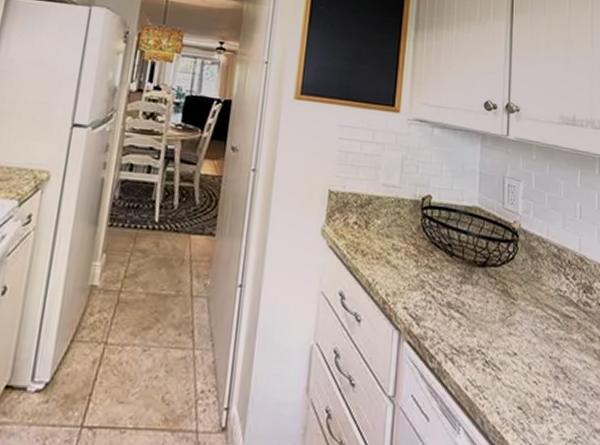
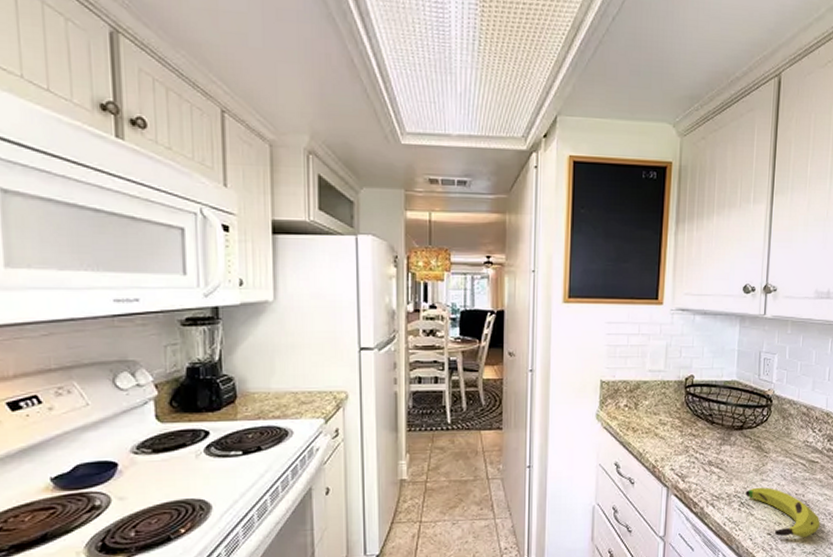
banana: none [490,342,581,419] -> present [745,487,820,538]

